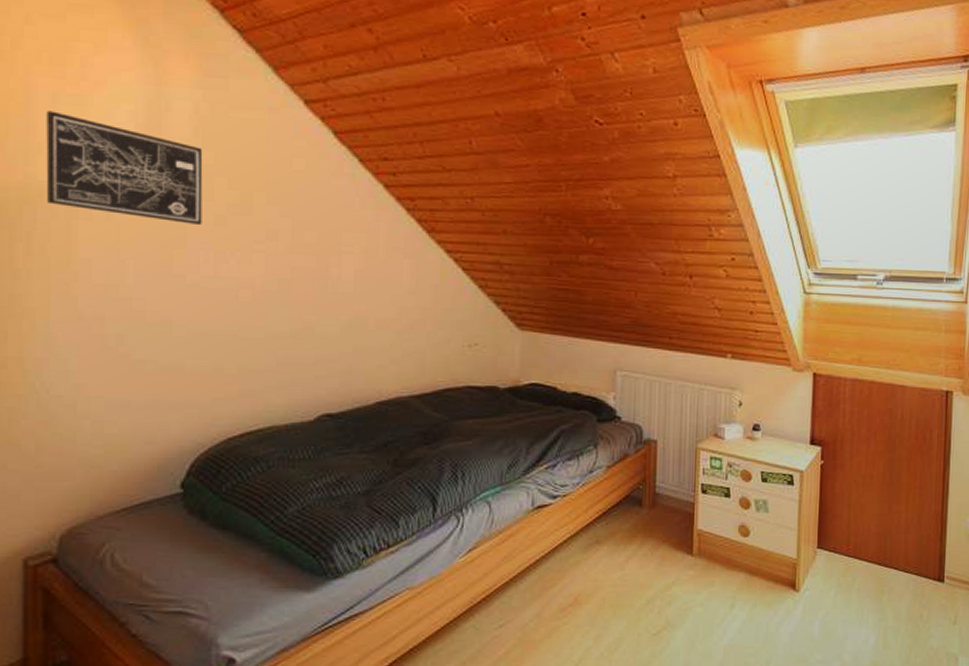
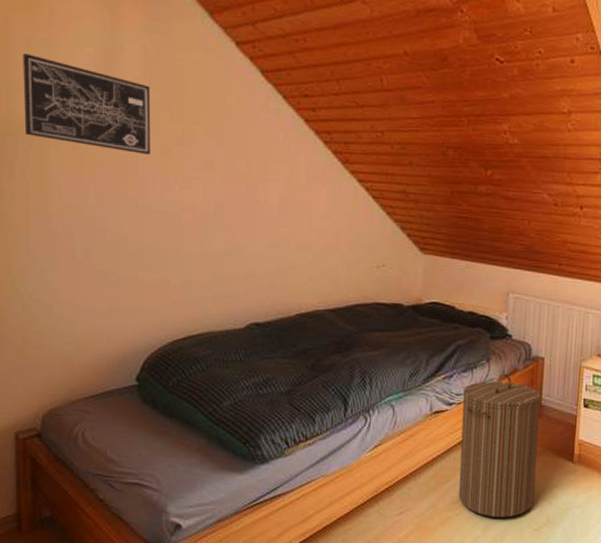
laundry hamper: none [566,460,655,624] -> present [458,373,541,518]

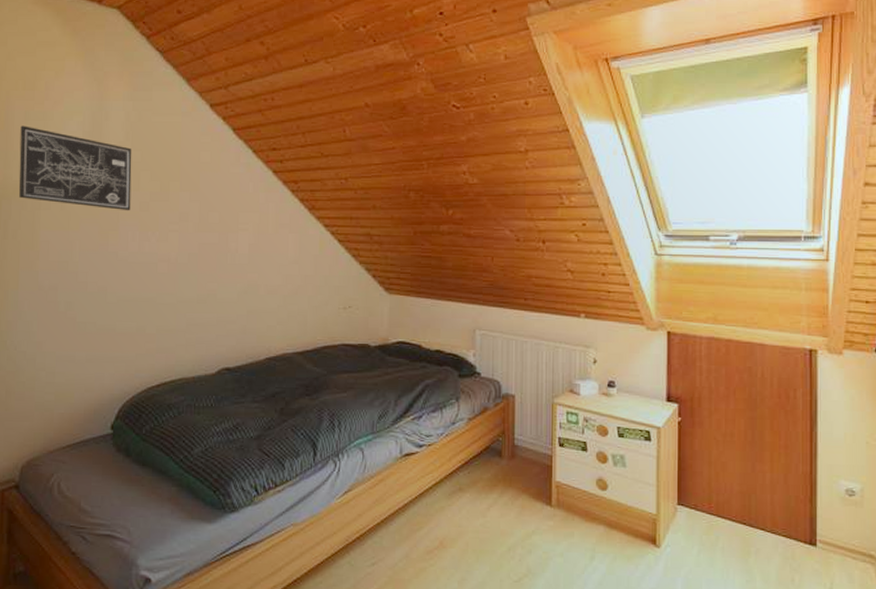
laundry hamper: present [458,373,541,518] -> none [432,413,513,568]

